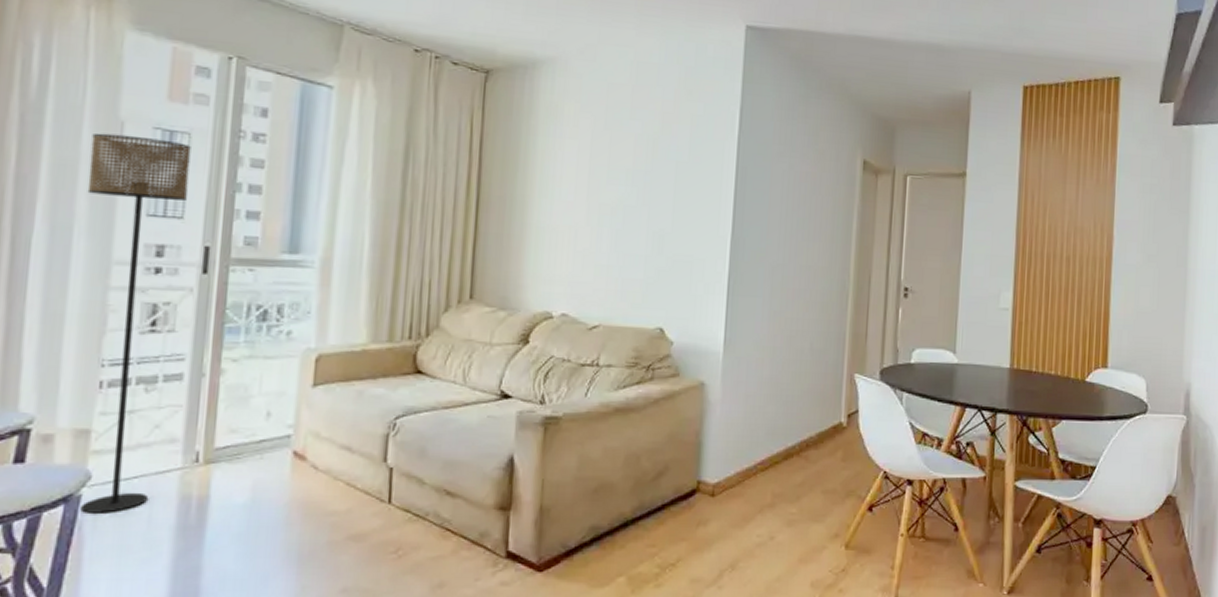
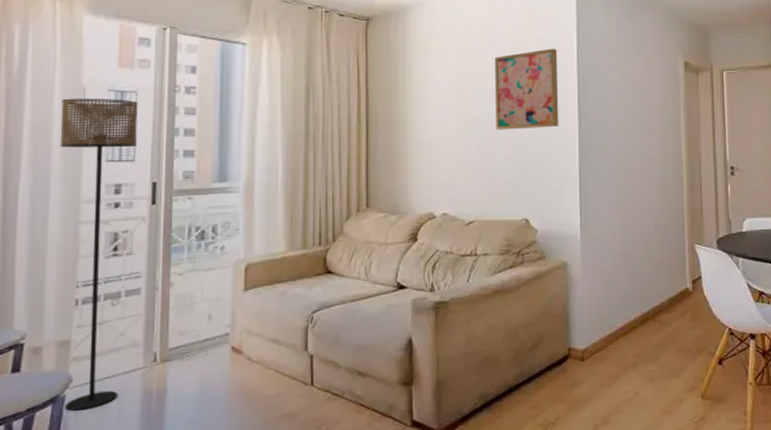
wall art: none [633,128,715,223] -> present [495,48,559,130]

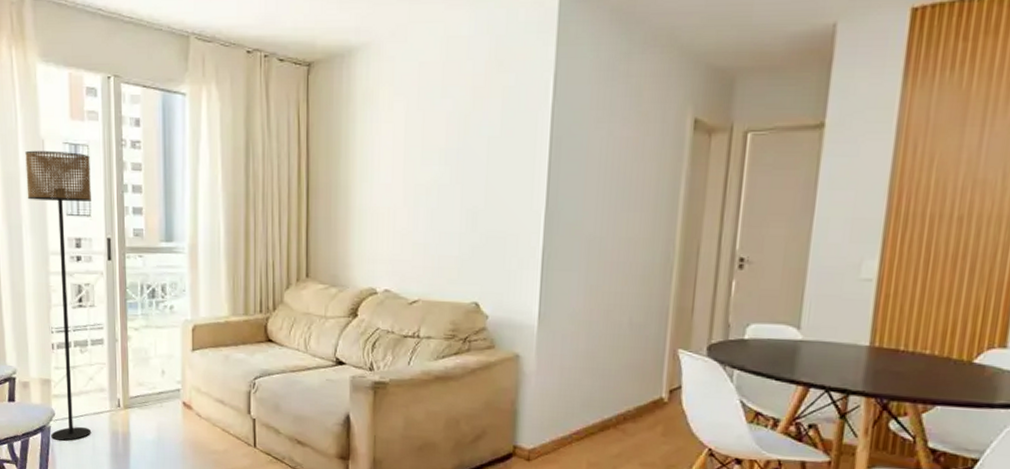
wall art: present [495,48,559,130] -> none [447,100,528,200]

